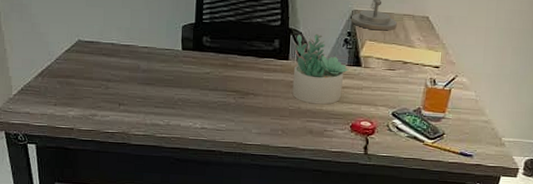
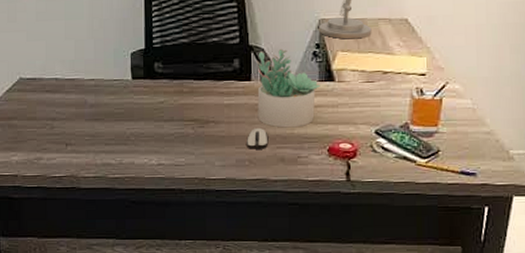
computer mouse: none [281,102,300,121] -> present [247,127,269,149]

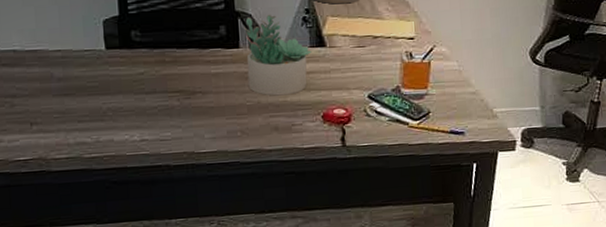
computer mouse: present [247,127,269,149] -> none [237,96,261,119]

